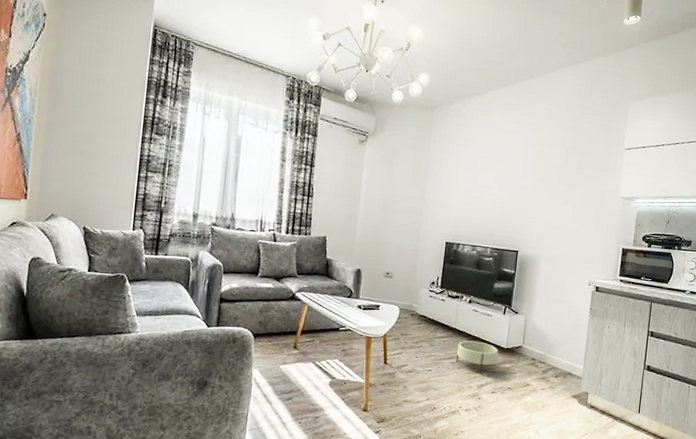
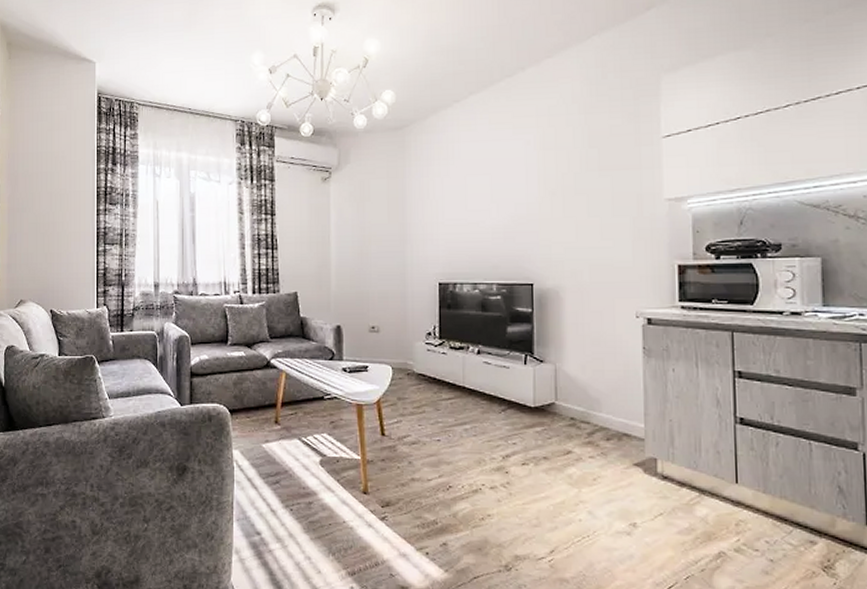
planter: present [457,340,499,375] -> none [470,400,525,443]

